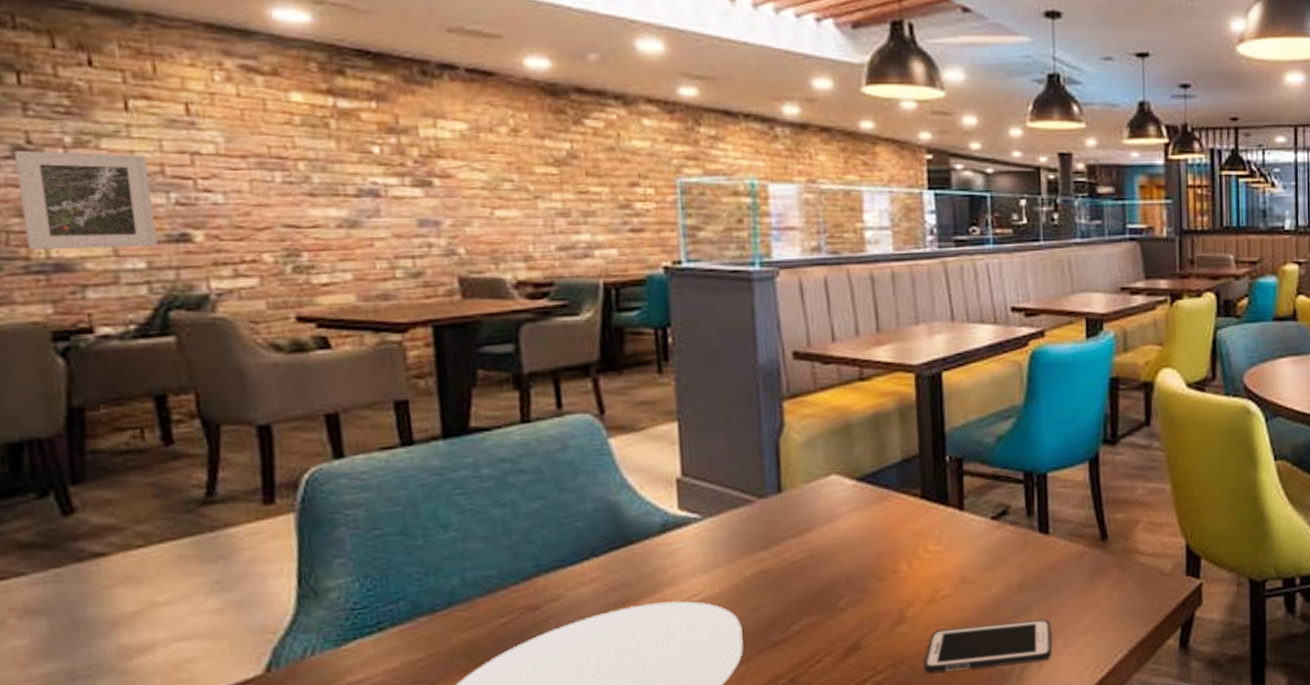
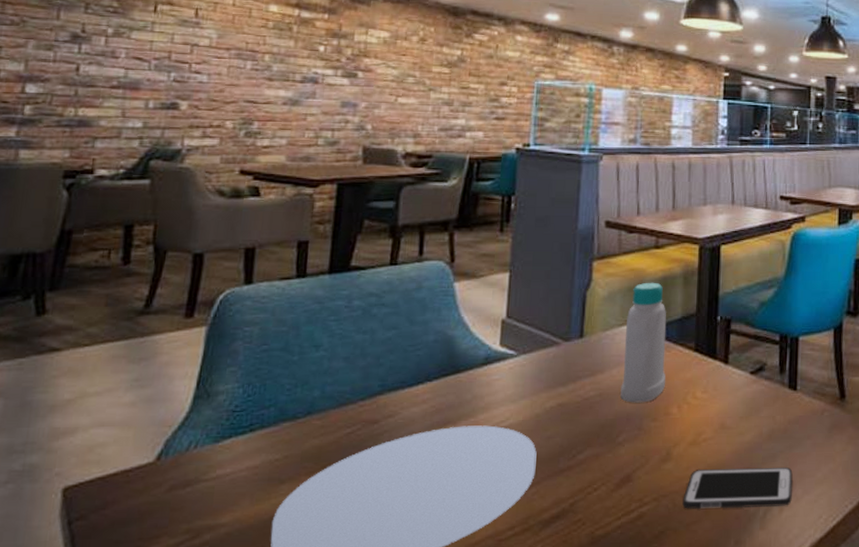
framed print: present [14,150,157,250] -> none [63,36,161,111]
bottle: none [833,421,889,563] -> present [620,282,667,403]

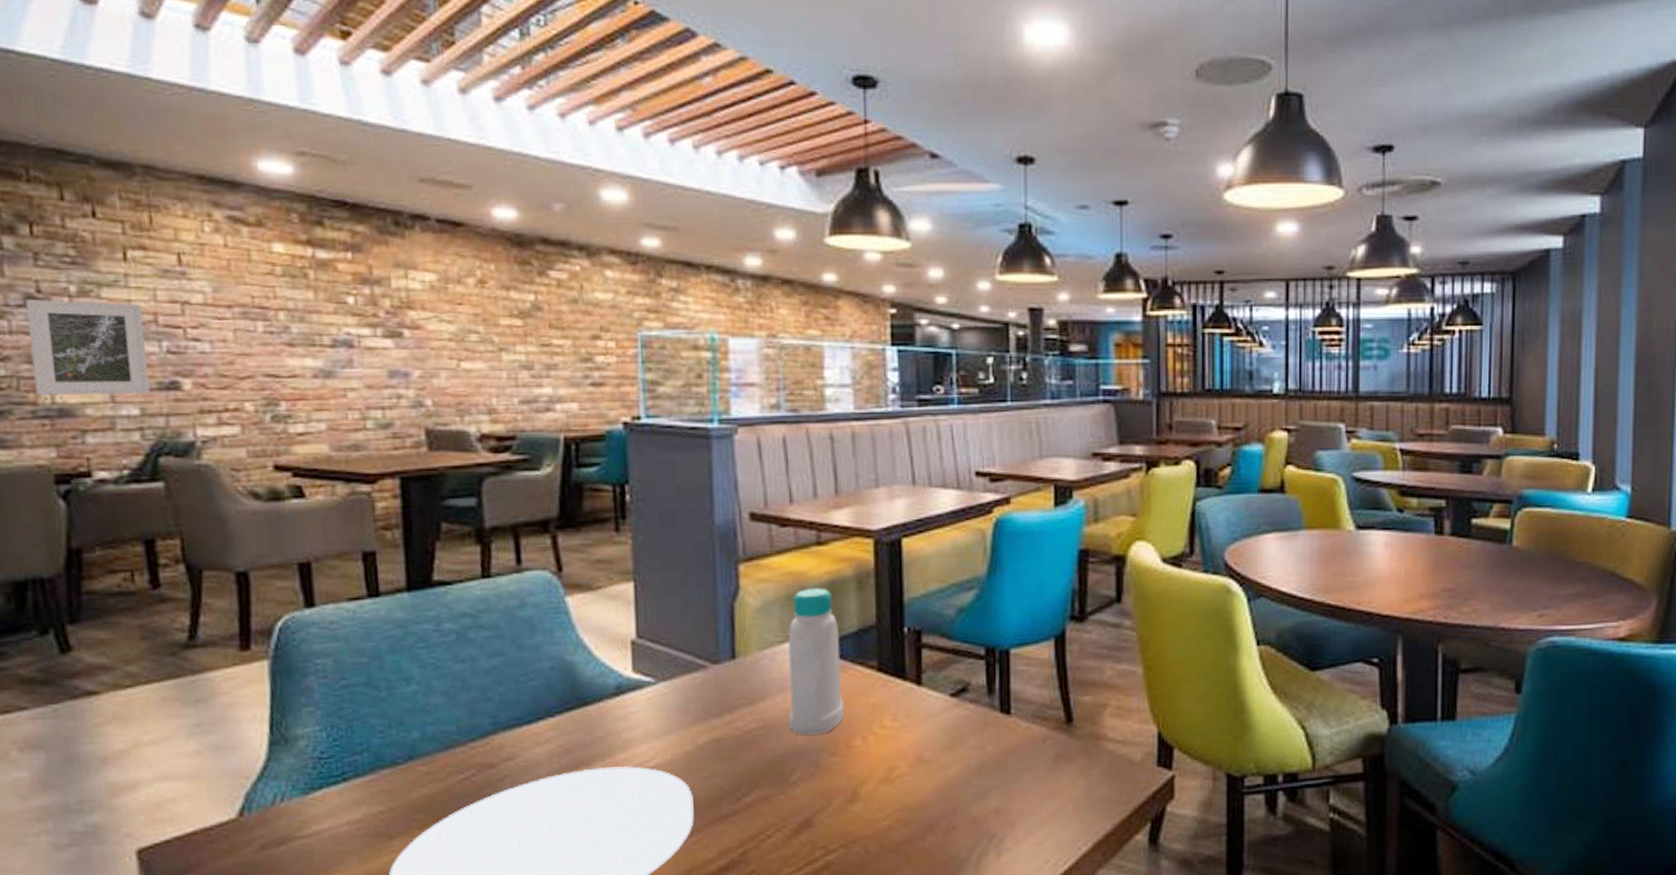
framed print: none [63,36,161,111] -> present [26,298,150,395]
cell phone: present [682,468,793,509] -> none [877,806,1011,856]

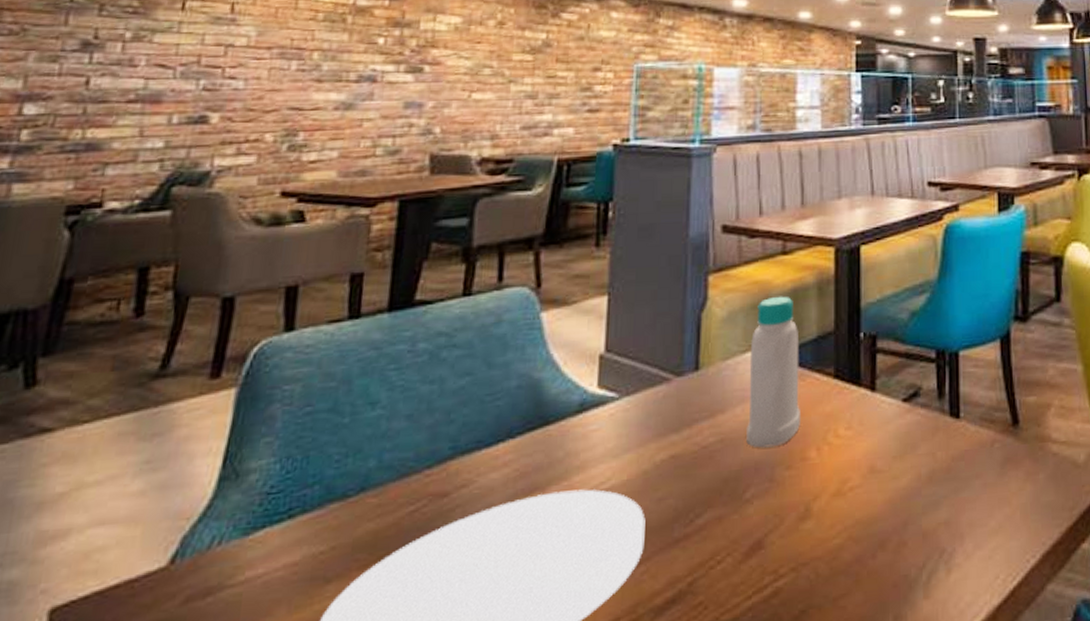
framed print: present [26,298,150,395] -> none [68,44,188,131]

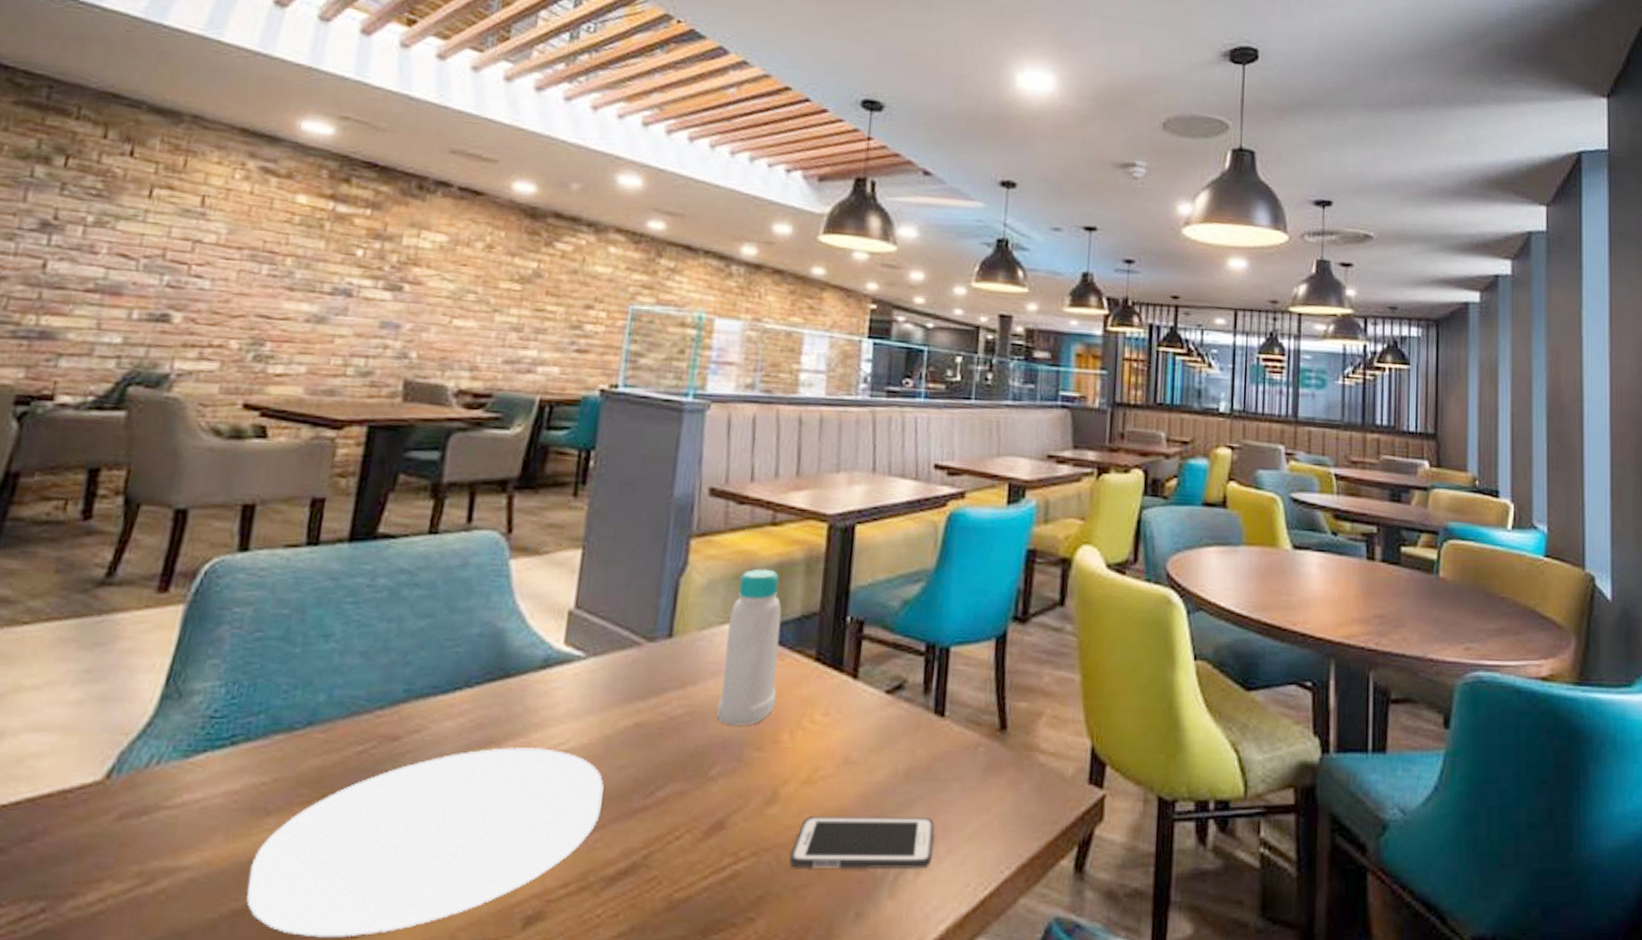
cell phone: none [827,516,961,579] -> present [789,817,935,869]

